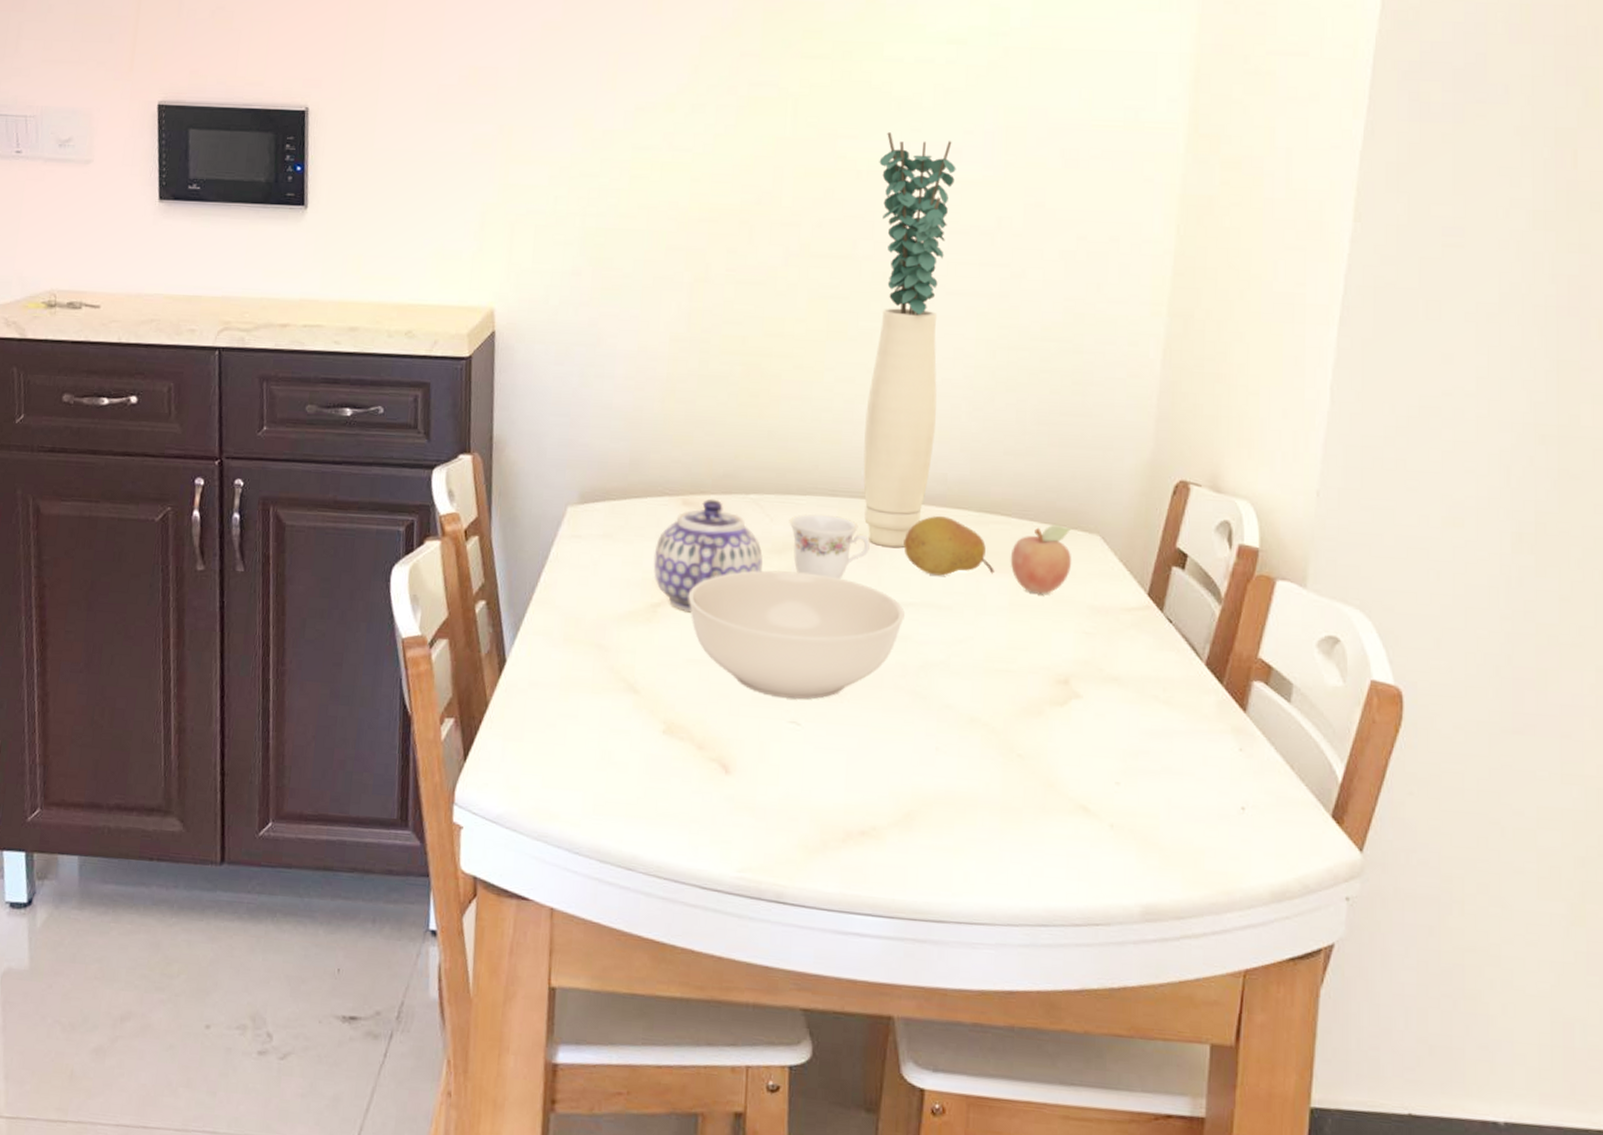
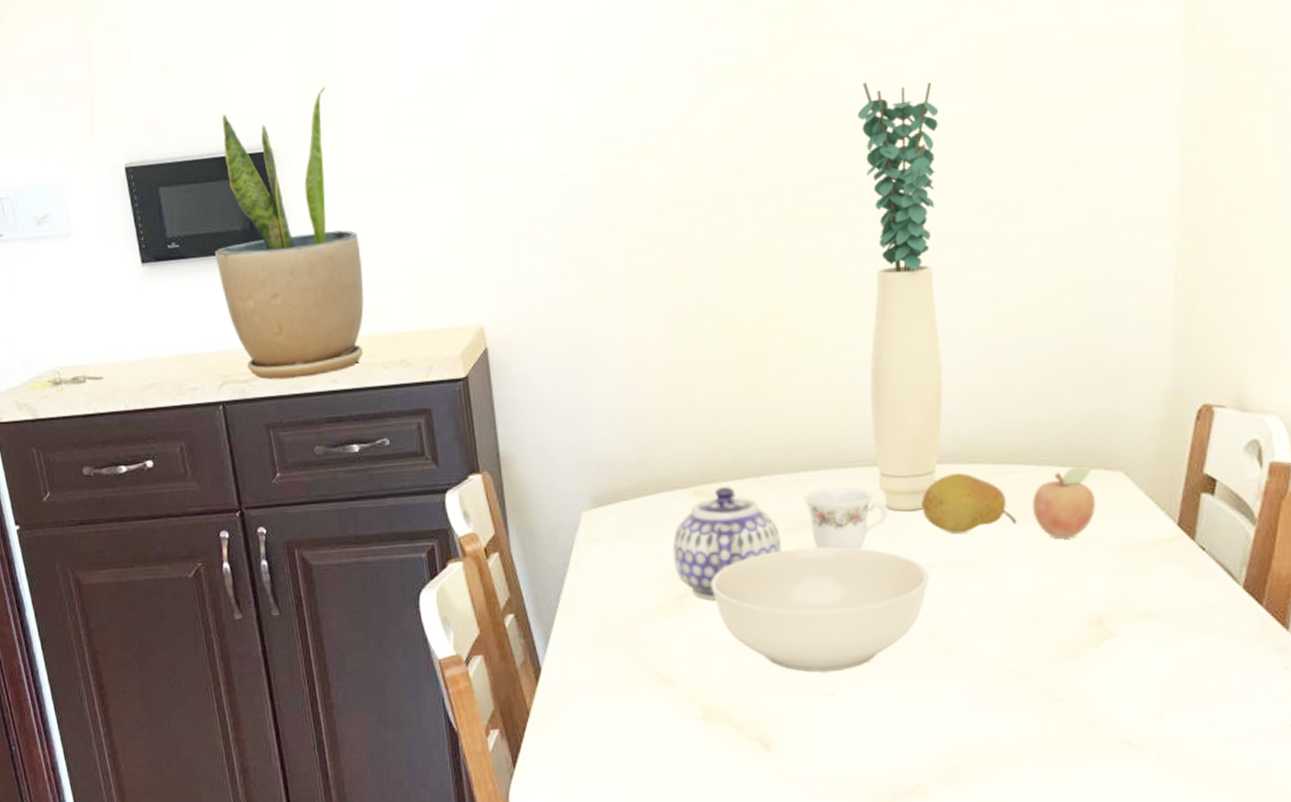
potted plant: none [234,57,382,335] -> present [214,86,364,380]

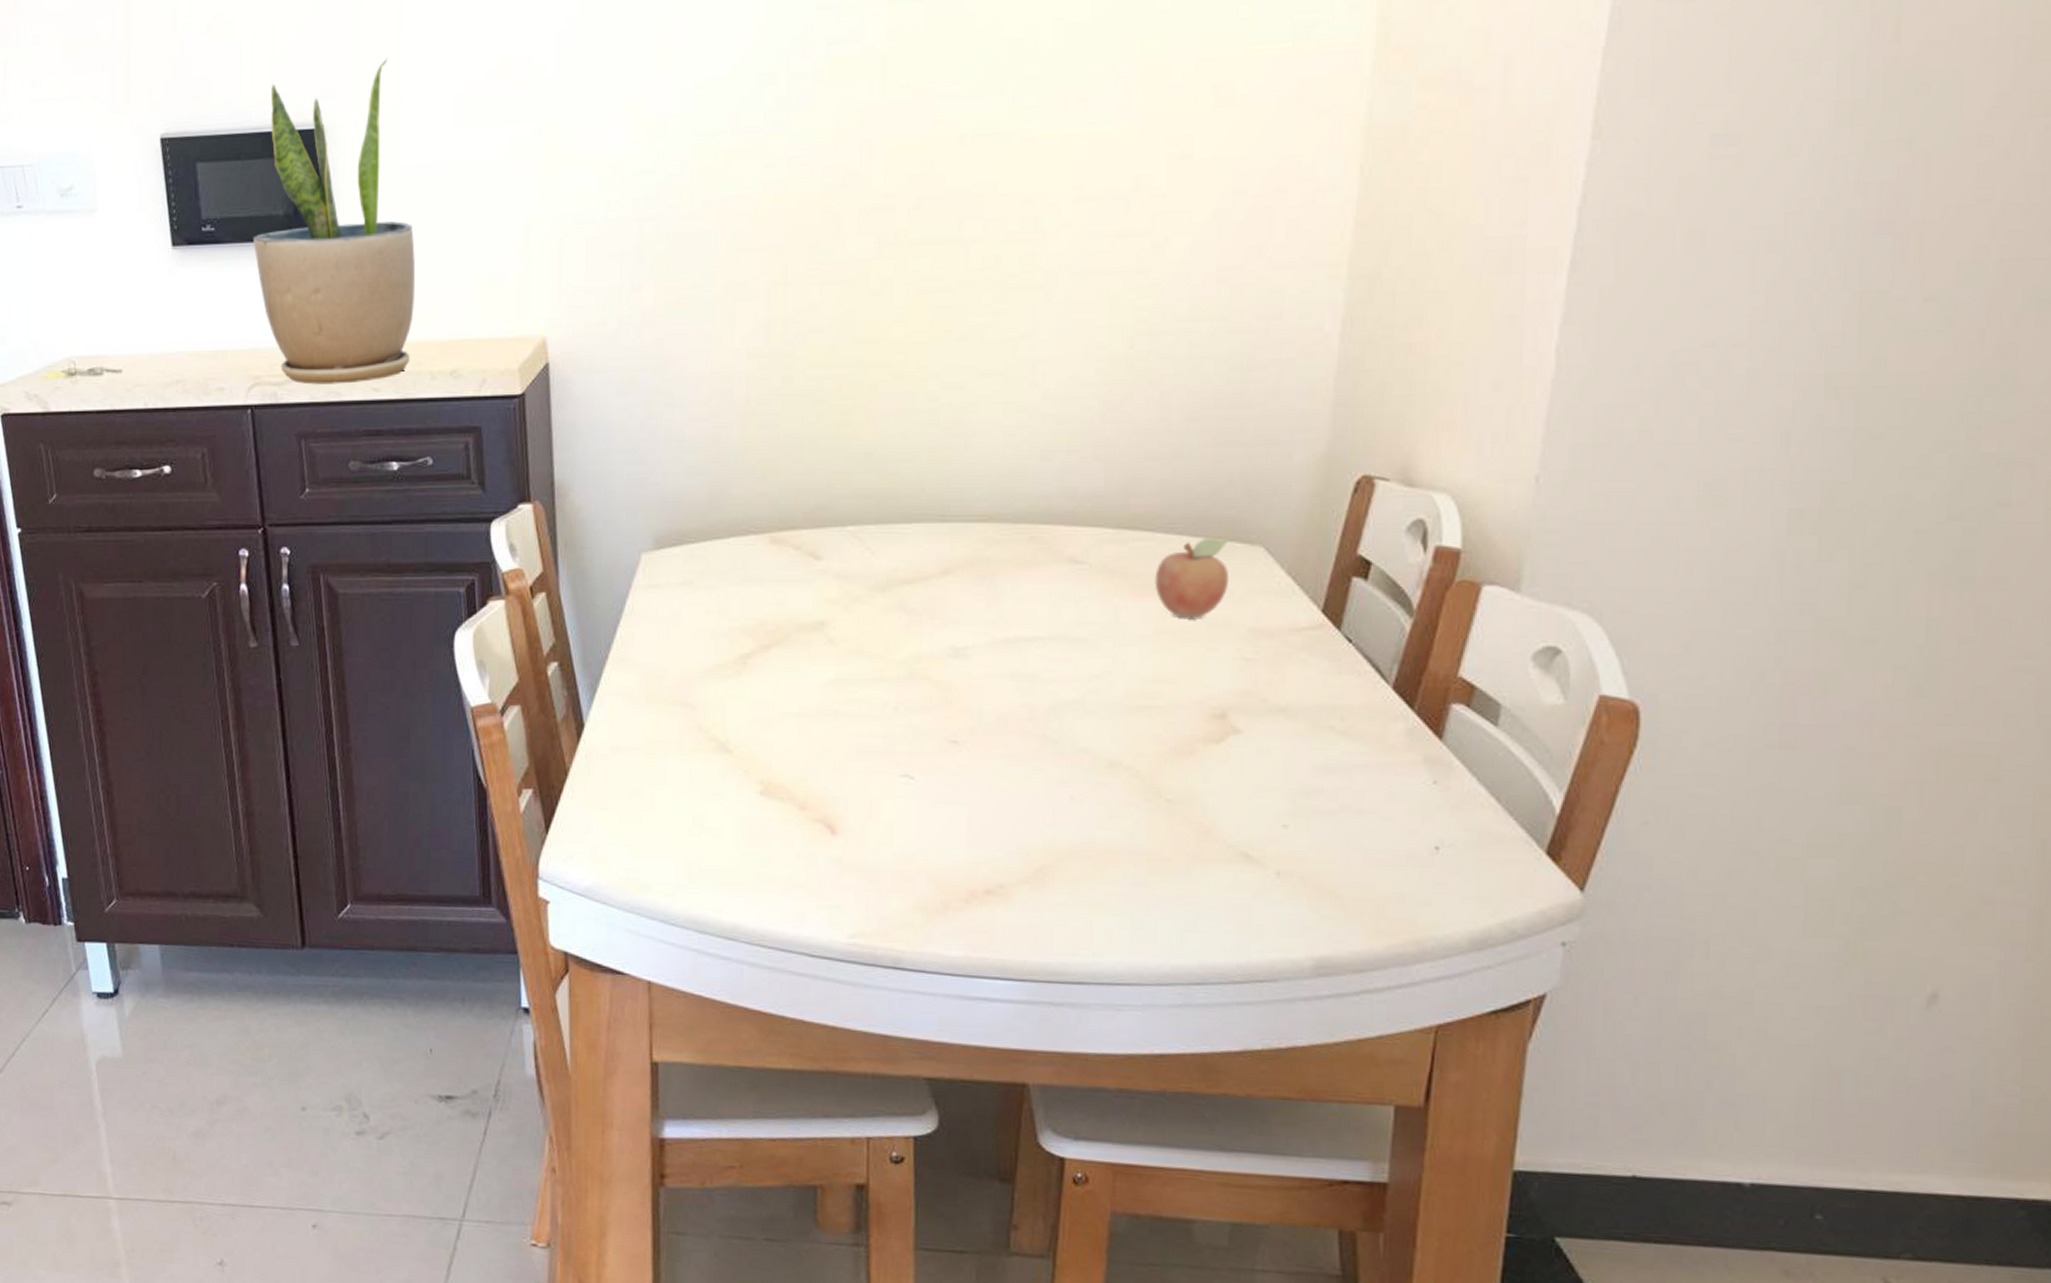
teapot: present [672,486,781,601] -> none [740,534,864,662]
bowl: present [711,547,929,672] -> none [781,610,1030,750]
teacup: present [803,486,887,550] -> none [893,543,988,615]
vase: present [857,82,943,511] -> none [977,85,1082,575]
fruit: present [921,472,1017,534] -> none [1028,535,1136,604]

